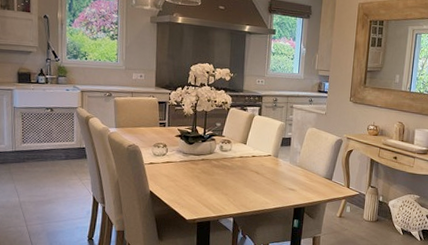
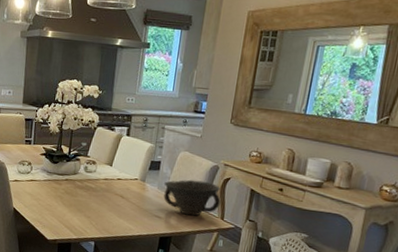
bowl: none [295,153,346,186] -> present [163,179,221,216]

